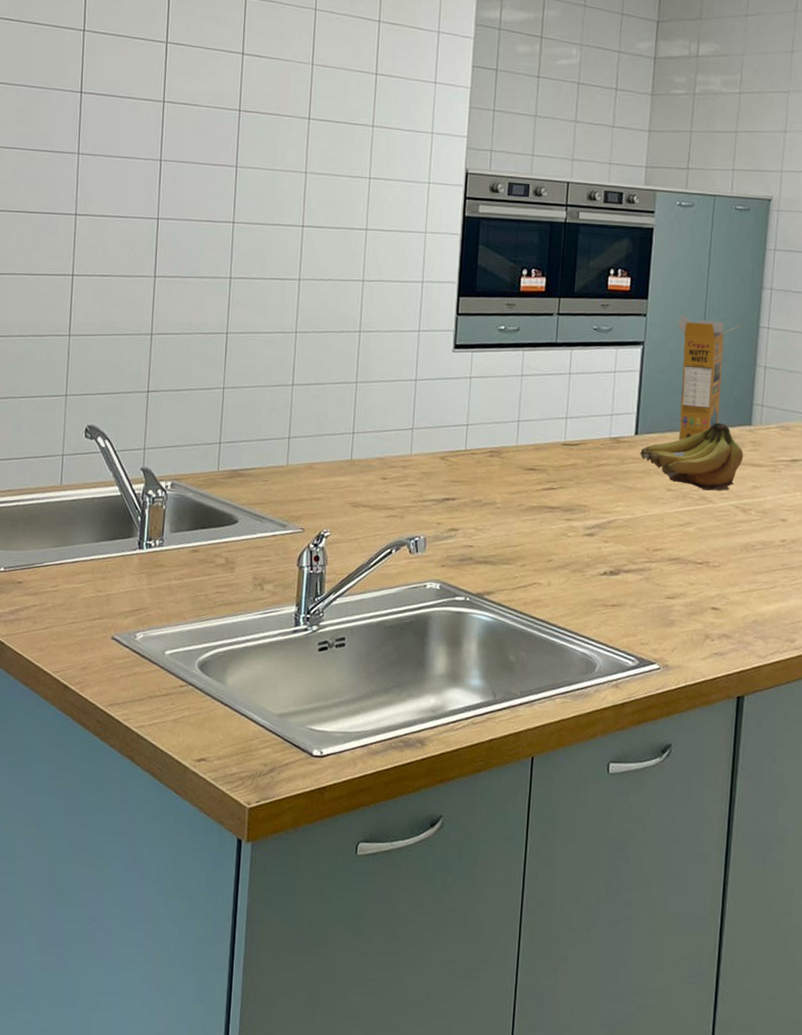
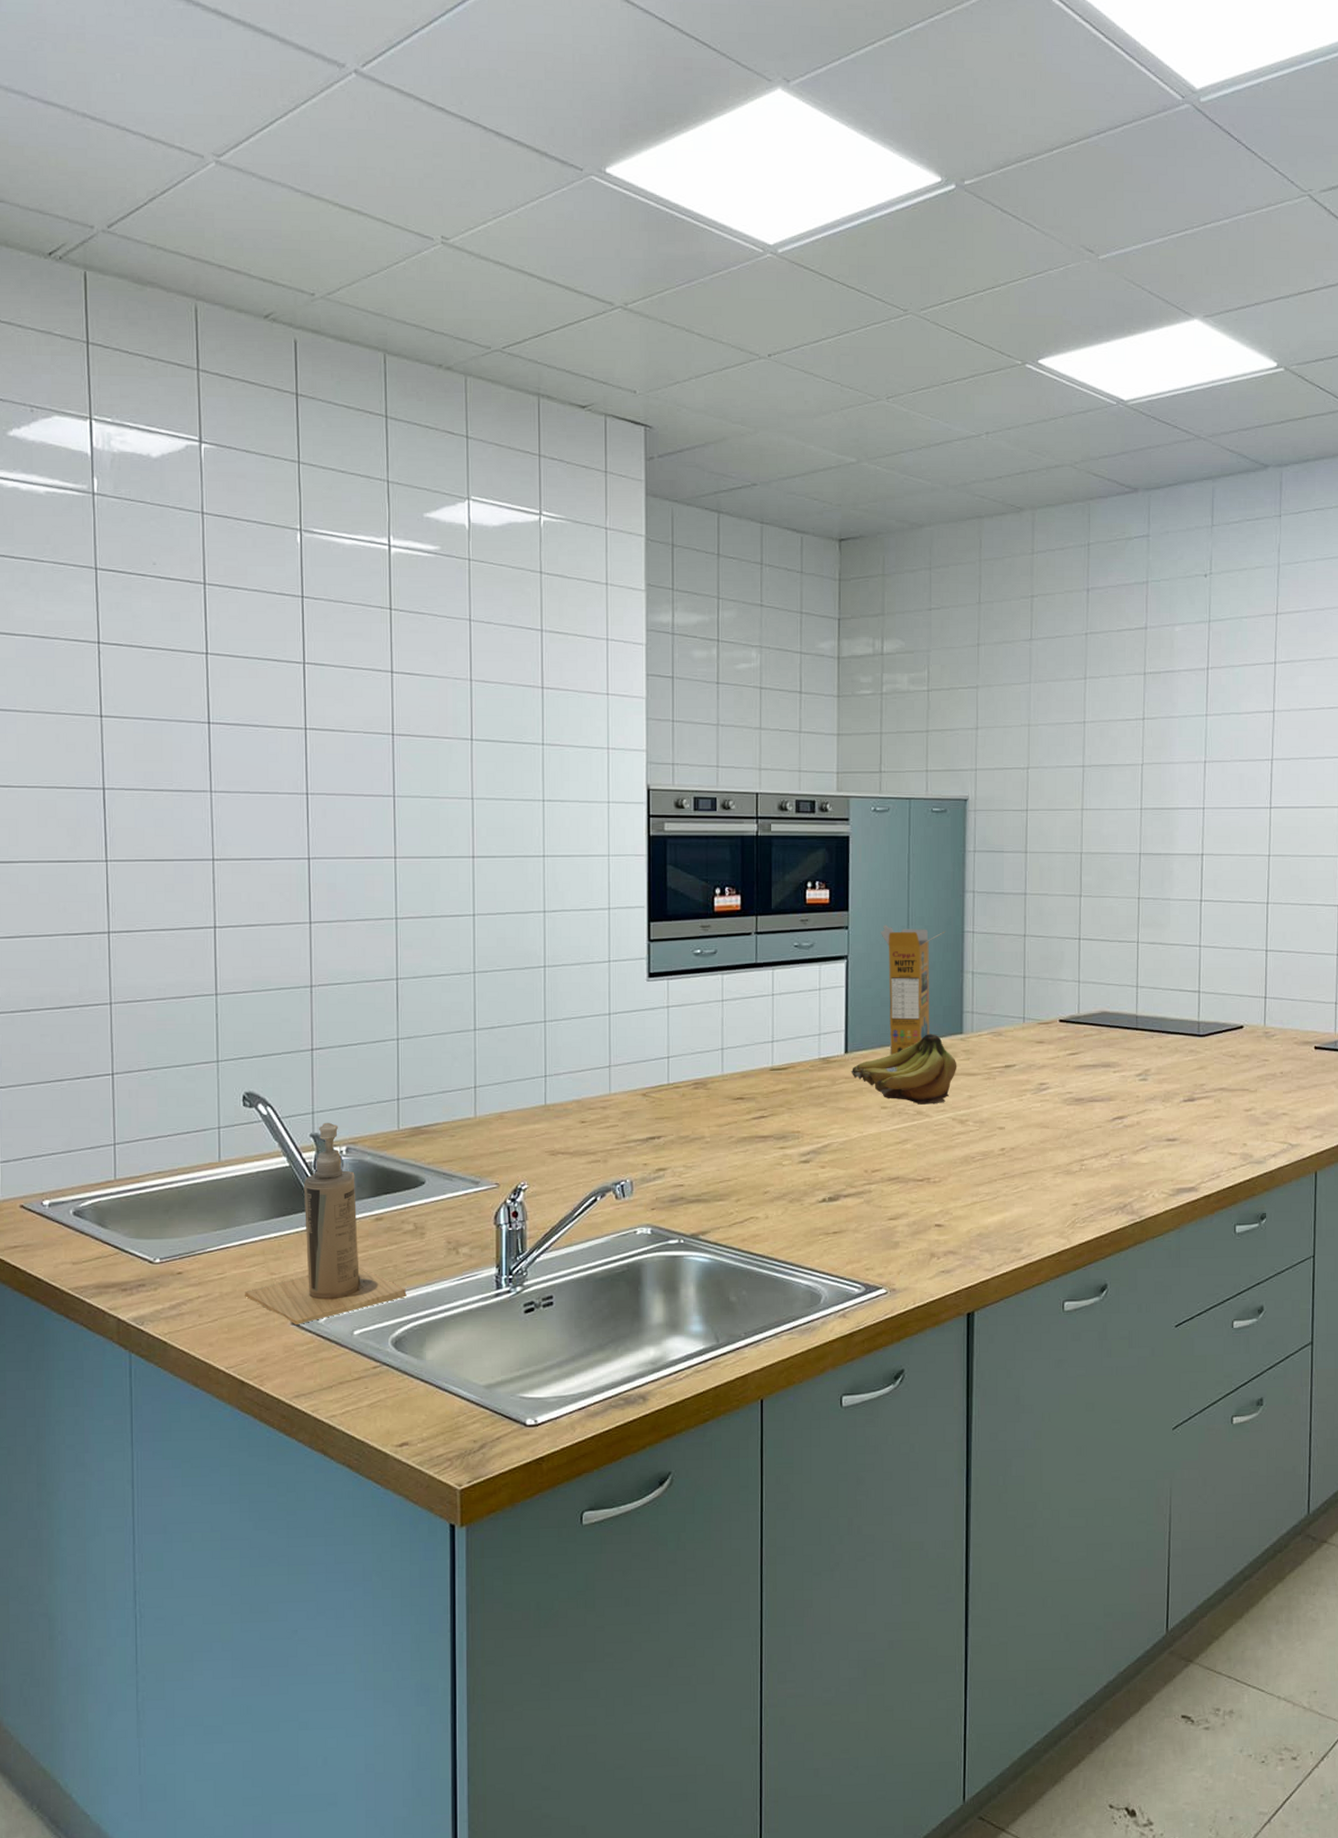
soap dispenser: none [73,458,215,640] -> present [244,1122,407,1325]

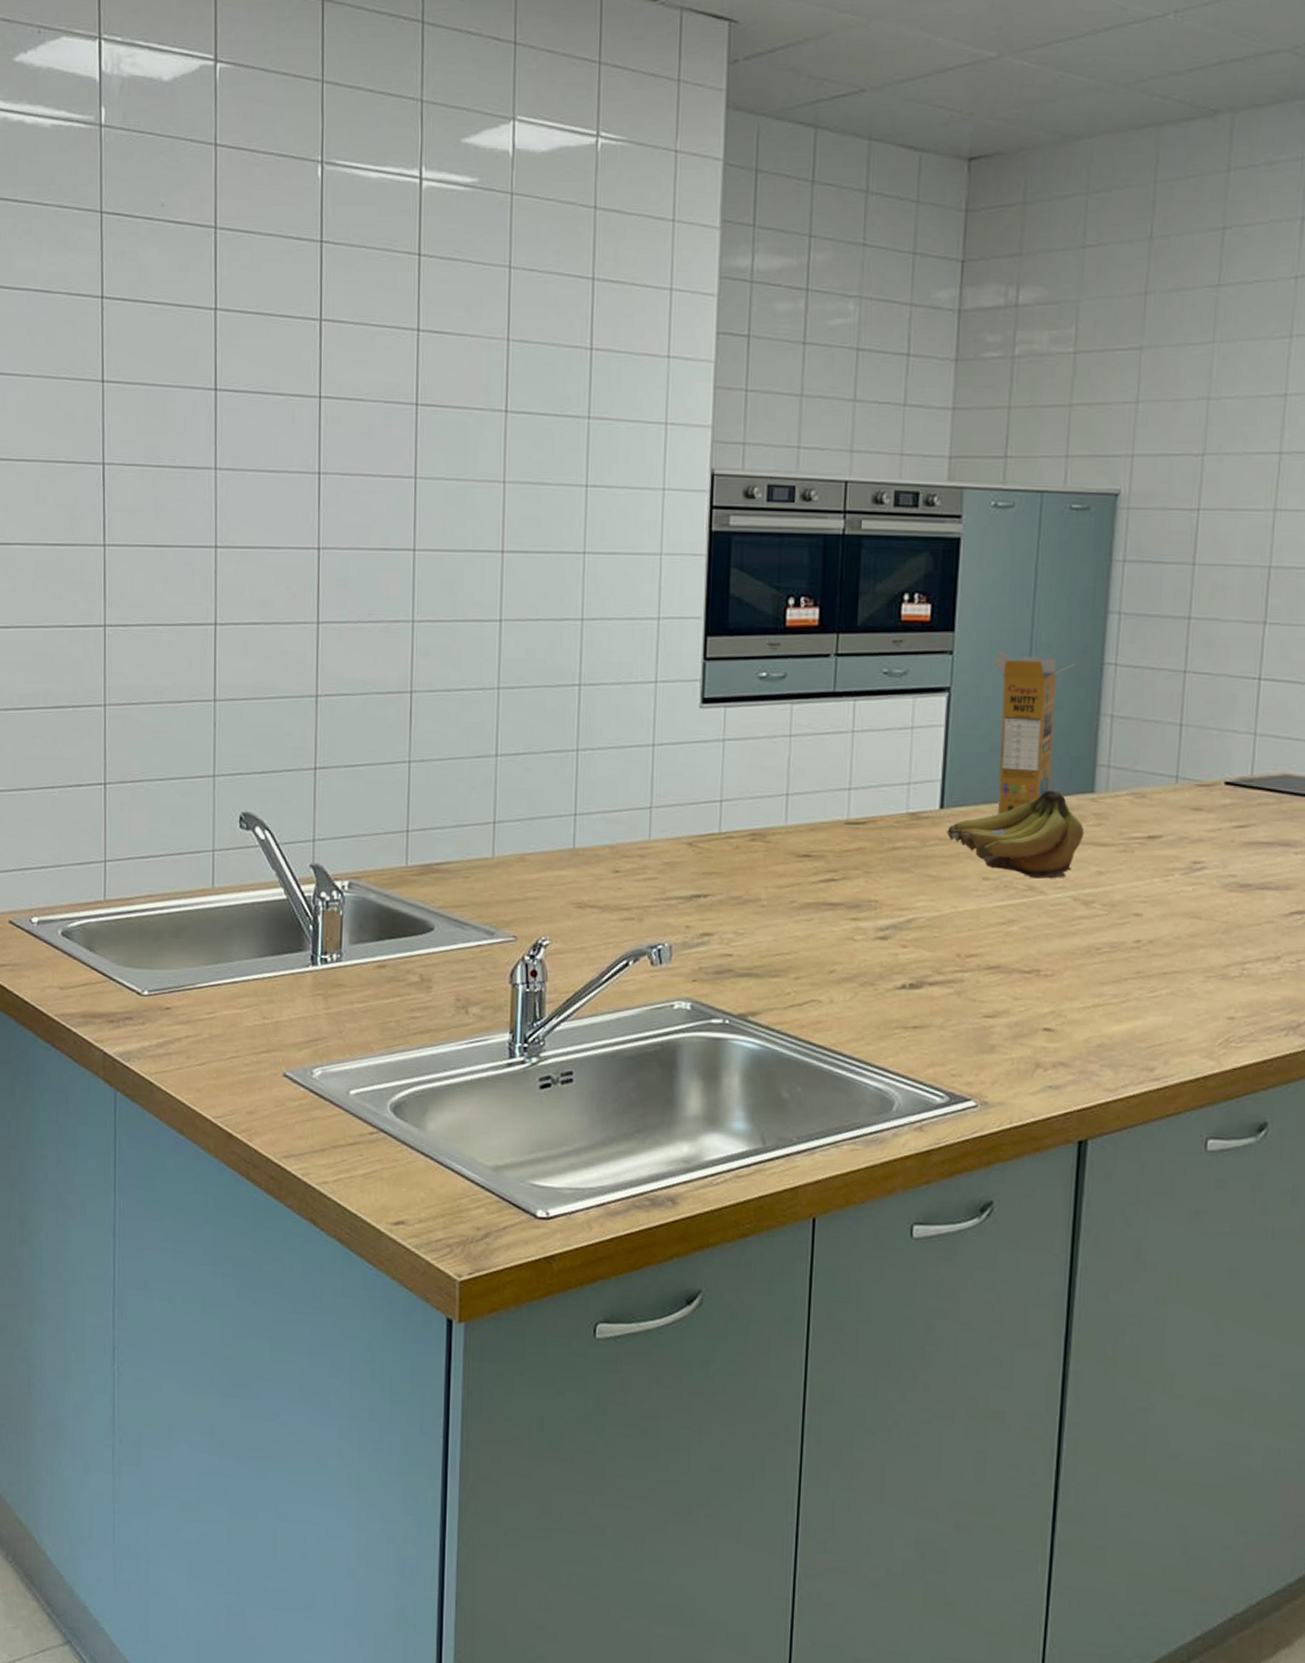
soap dispenser: present [244,1122,407,1325] -> none [234,852,409,1077]

